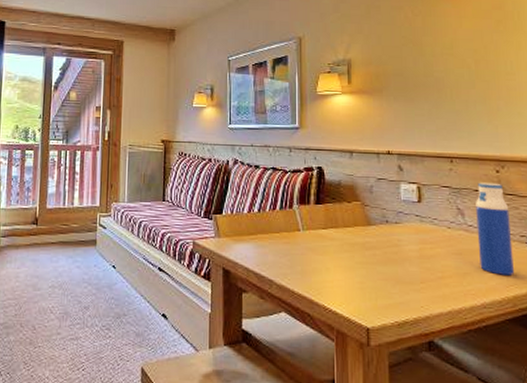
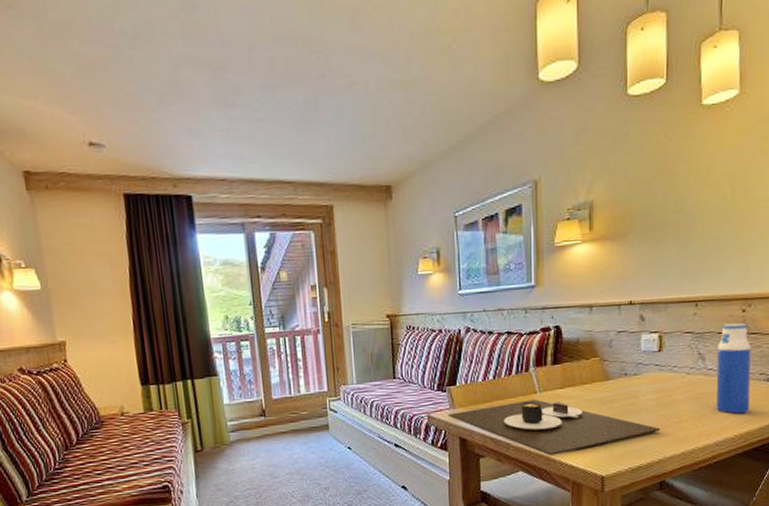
place setting: none [213,237,426,299] -> present [448,399,661,456]

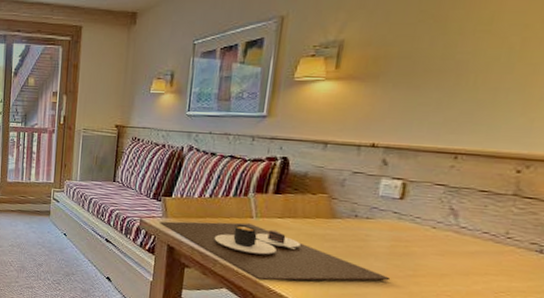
water bottle: present [716,323,751,414] -> none [465,182,523,282]

